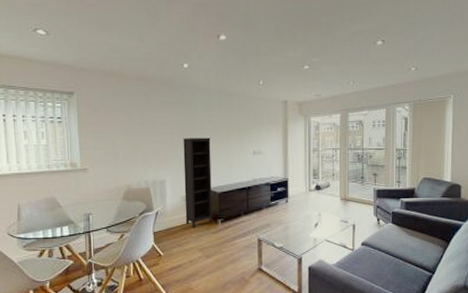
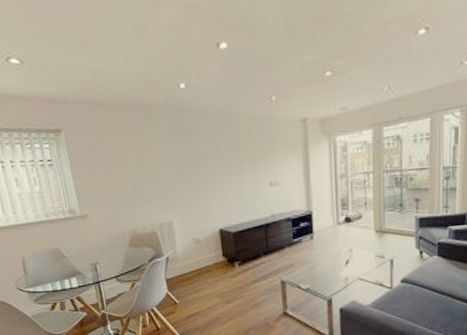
bookcase: present [183,138,213,228] -> none [188,170,229,273]

